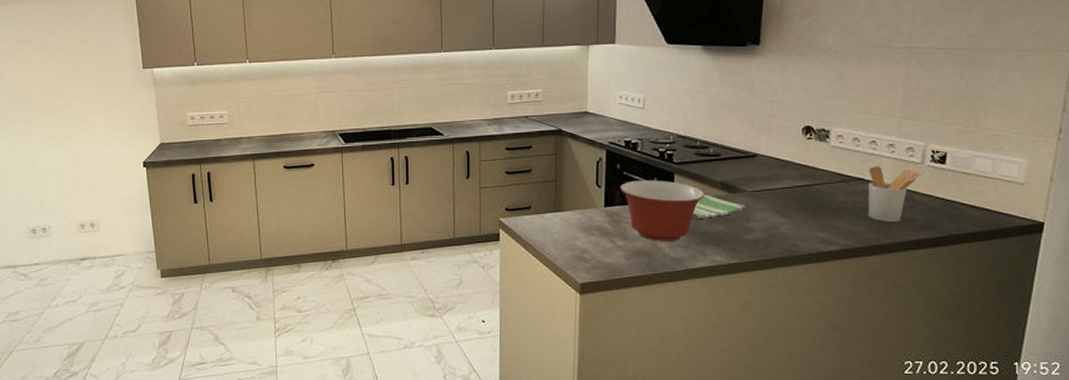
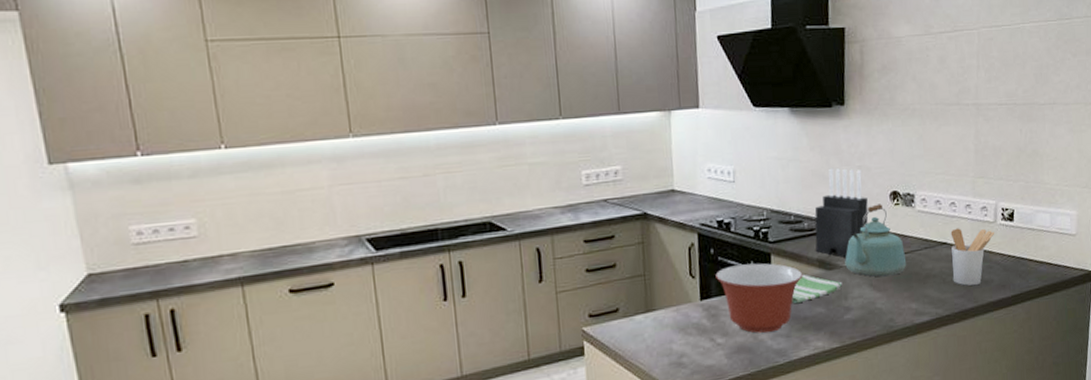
knife block: none [720,101,778,183] -> present [814,168,868,257]
kettle: none [749,137,816,204] -> present [845,204,907,277]

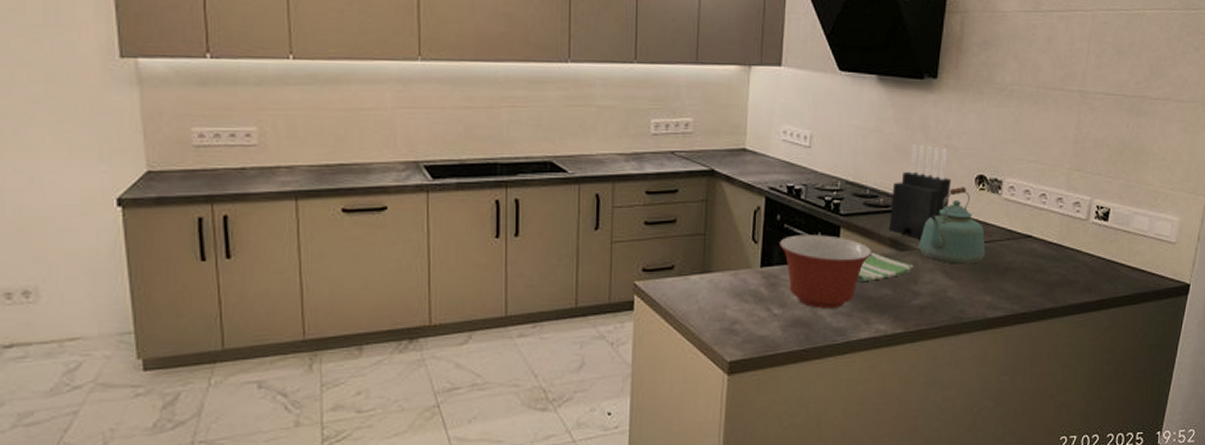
utensil holder: present [950,228,995,286] -> none [1034,222,1086,284]

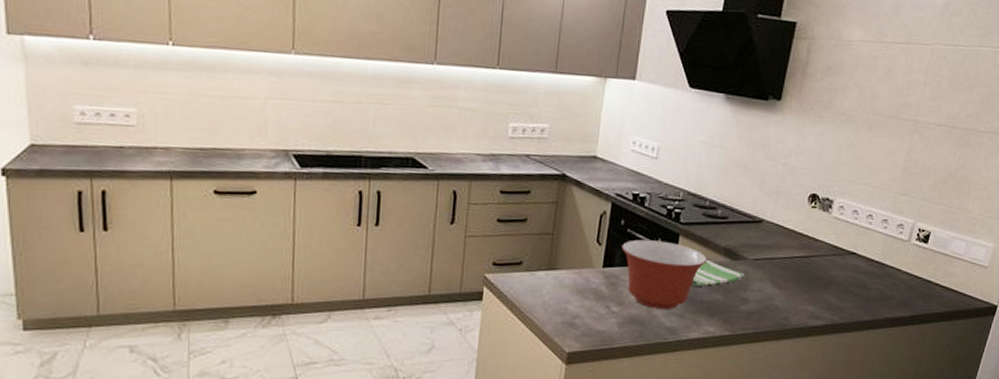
knife block: present [889,143,951,239] -> none [725,160,786,250]
kettle: present [919,187,986,264] -> none [751,203,813,276]

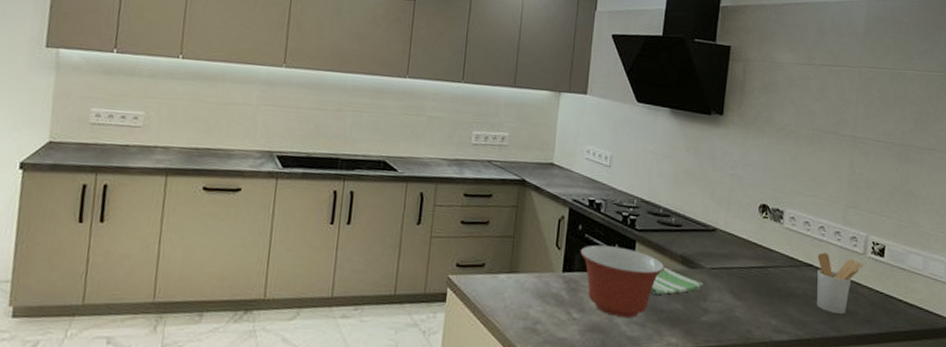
utensil holder: none [854,240,907,299] -> present [816,252,864,314]

